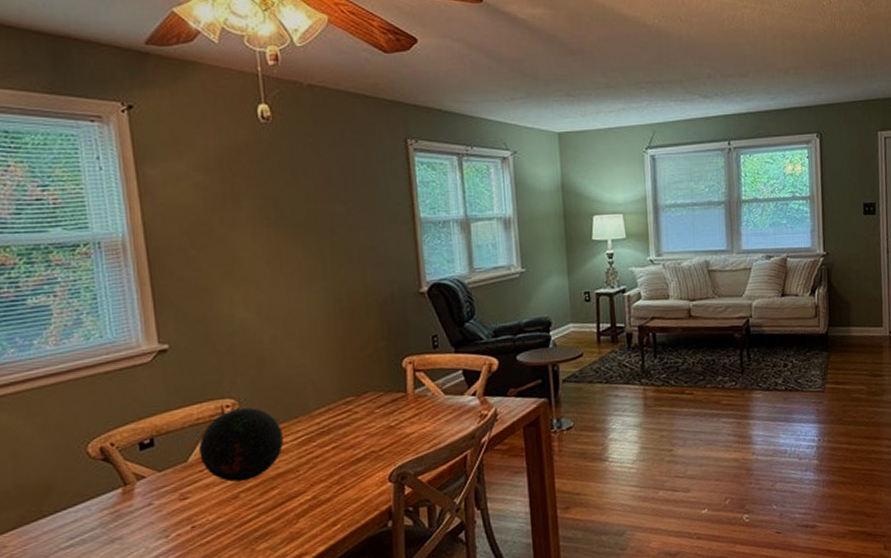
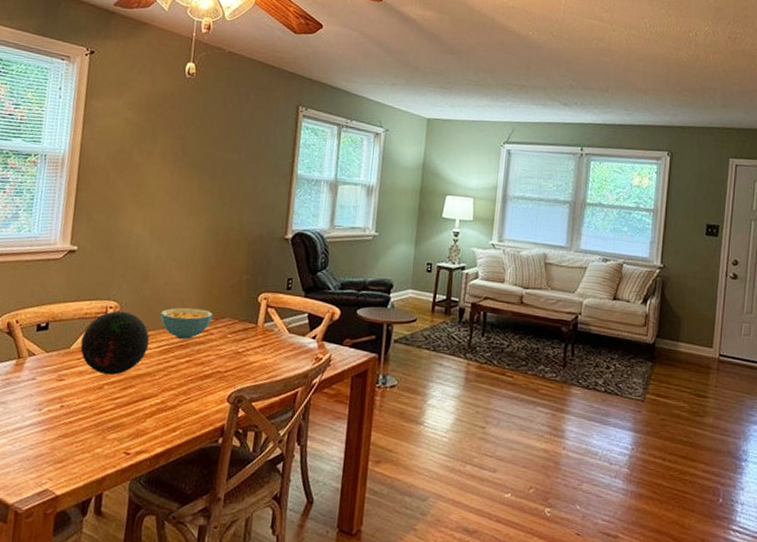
cereal bowl: none [290,387,354,425] -> present [160,307,213,340]

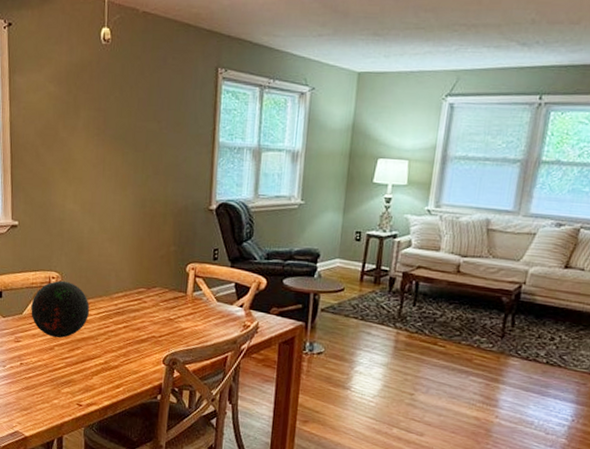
cereal bowl: present [160,307,213,340] -> none [97,277,145,307]

